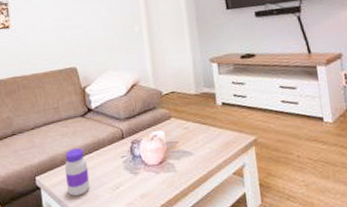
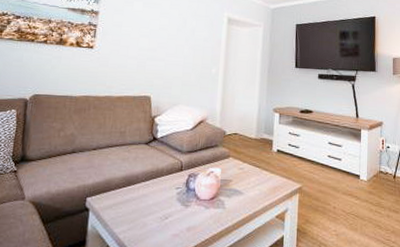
jar: present [65,148,90,196] -> none [116,174,143,222]

